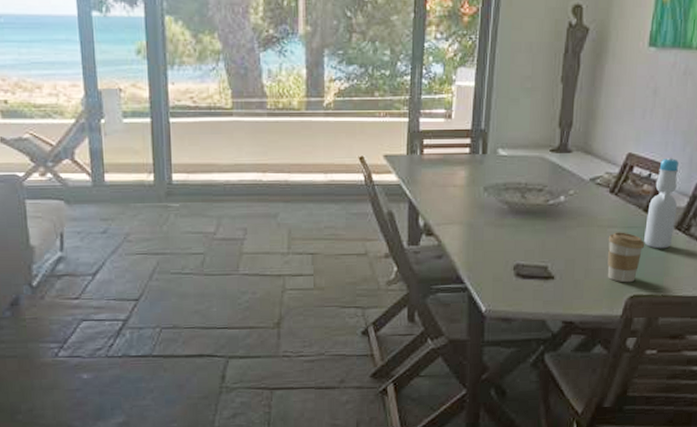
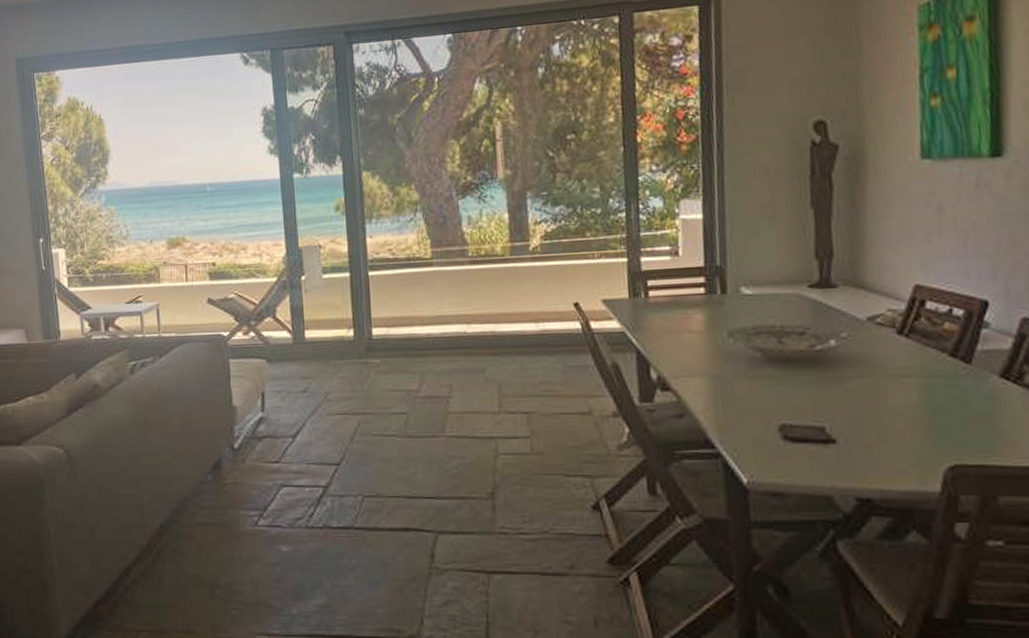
coffee cup: present [607,232,645,283] -> none [904,382,960,449]
bottle: present [644,157,679,249] -> none [955,287,1000,404]

